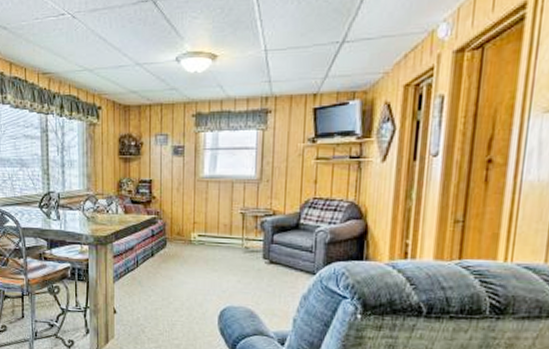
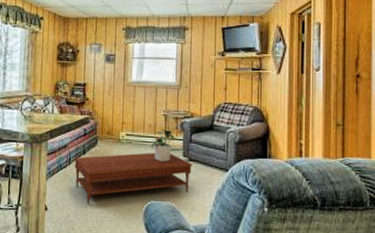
coffee table: none [142,254,274,309] -> present [74,152,192,205]
potted plant: none [227,229,257,264] -> present [152,129,178,162]

